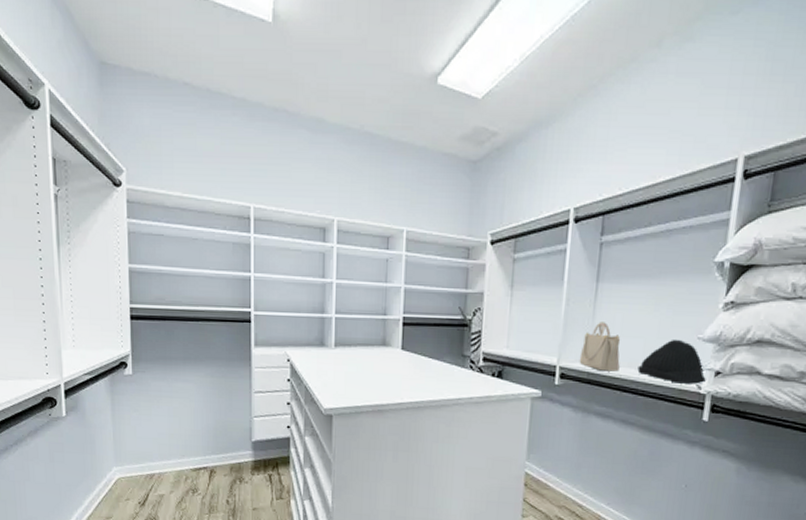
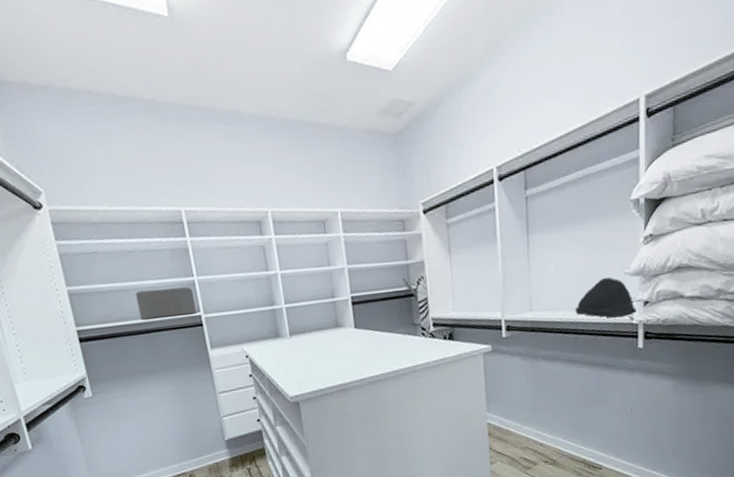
storage box: none [191,278,248,311] -> present [135,287,197,321]
handbag: present [579,322,621,372] -> none [521,271,559,318]

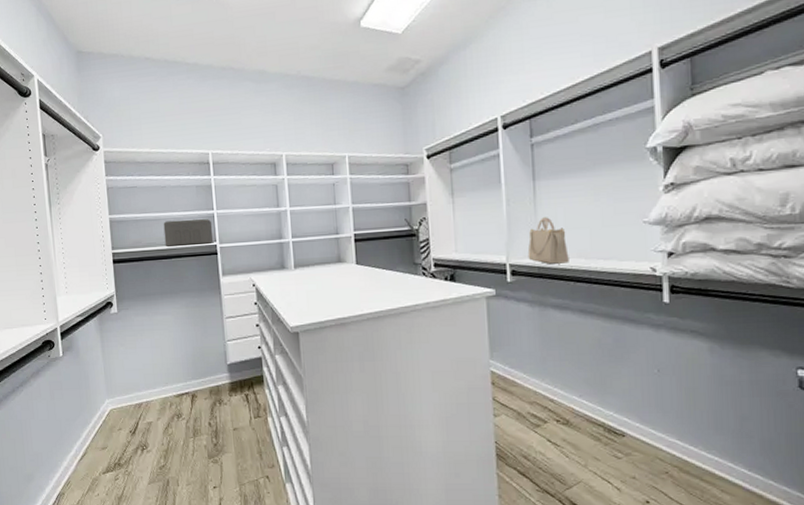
handbag: none [521,271,559,318] -> present [527,217,569,264]
hat: present [575,277,637,318] -> none [587,226,659,269]

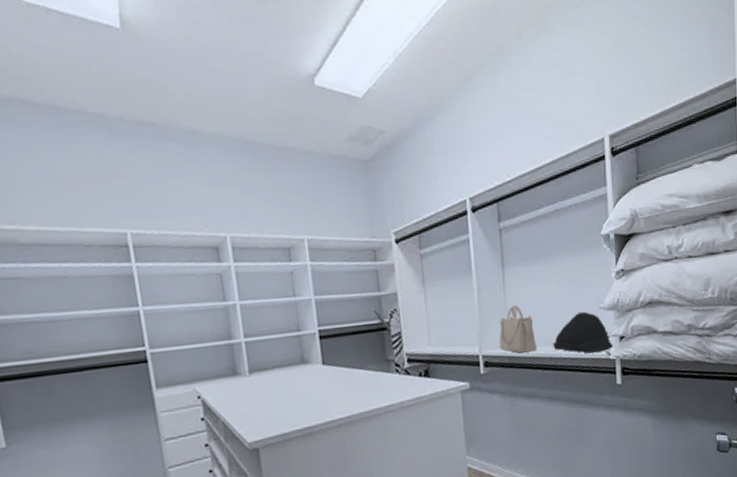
storage box: present [163,219,214,248] -> none [67,318,142,357]
hat: none [587,226,659,269] -> present [553,312,613,354]

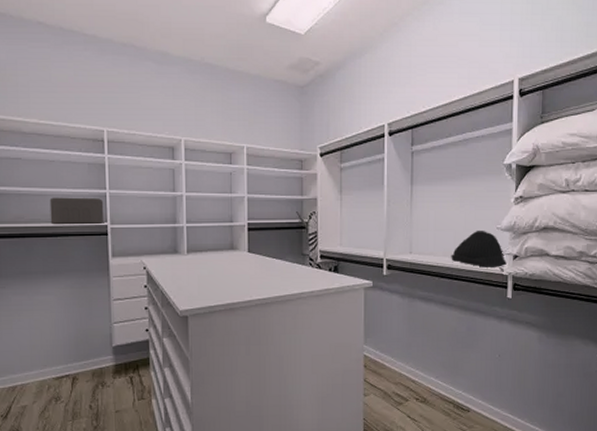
storage box: none [67,318,142,357] -> present [49,197,104,225]
handbag: present [499,305,537,353] -> none [402,218,436,261]

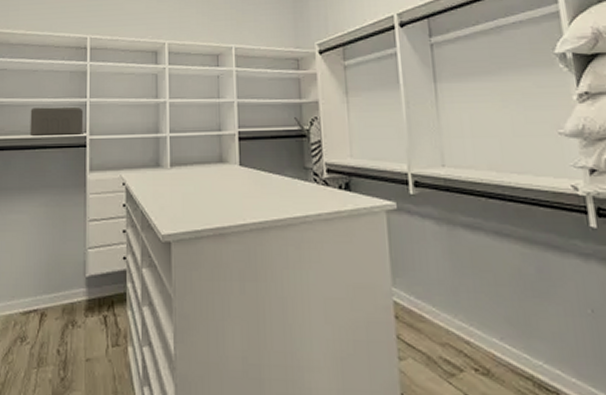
hat: present [451,231,507,268] -> none [499,137,581,185]

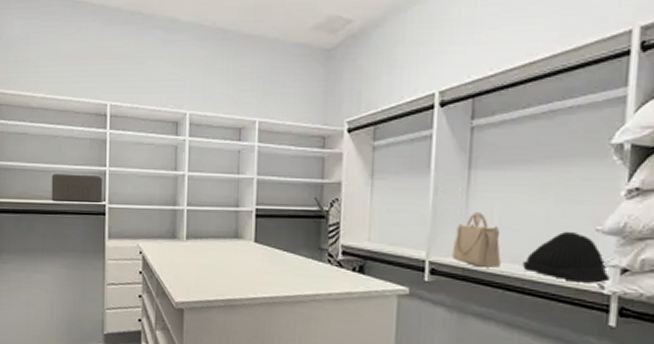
handbag: none [431,123,479,176] -> present [452,212,501,268]
hat: none [499,137,581,185] -> present [522,232,610,283]

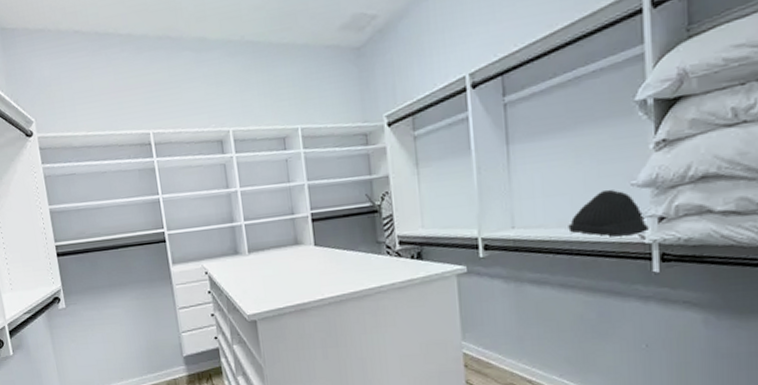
storage box: present [51,173,103,204] -> none [106,204,161,237]
handbag: present [452,212,501,268] -> none [501,184,548,236]

